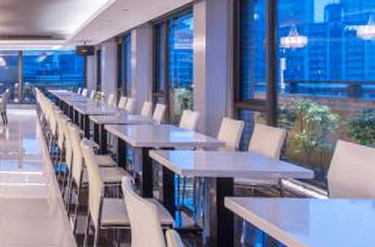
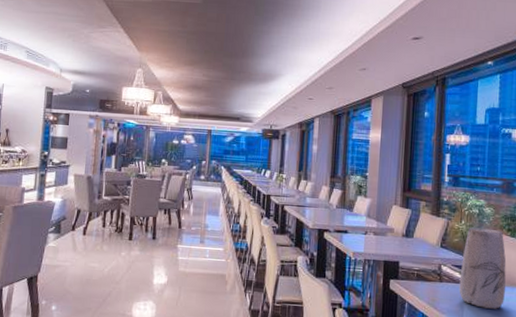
vase: none [303,136,357,224] -> present [459,227,507,309]

